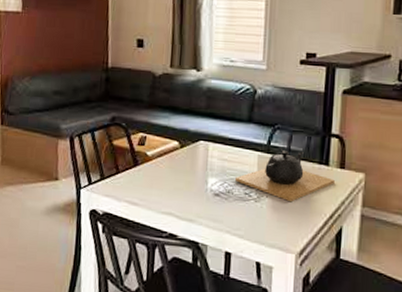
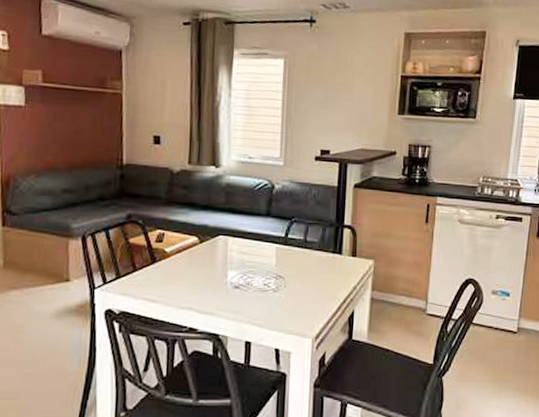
teapot: present [235,151,335,202] -> none [254,242,347,290]

